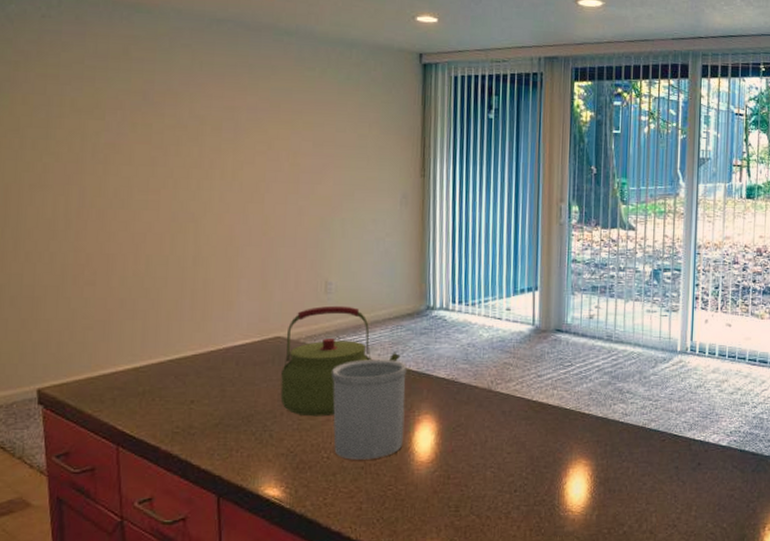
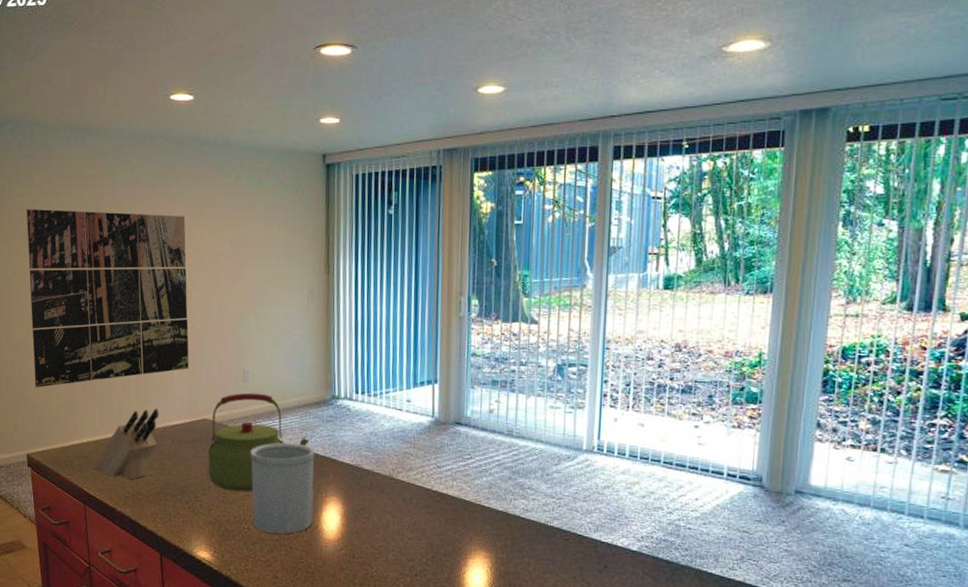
wall art: none [48,93,260,308] -> present [26,209,189,388]
knife block: none [130,327,221,412] -> present [93,409,159,480]

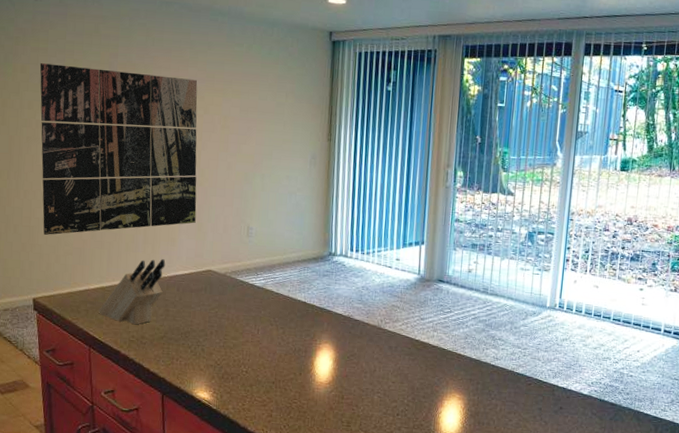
kettle: present [208,392,309,492] -> none [210,247,306,338]
utensil holder: present [250,443,315,534] -> none [251,294,311,377]

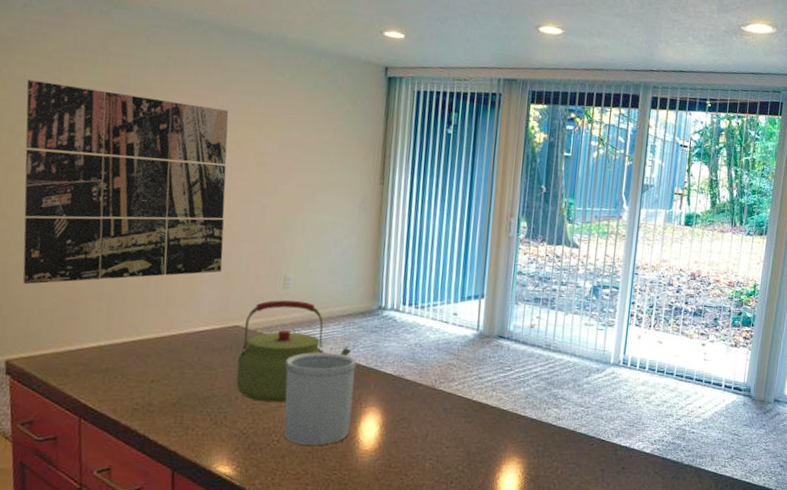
knife block: present [99,259,166,325] -> none [93,313,182,390]
kettle: none [210,247,306,338] -> present [236,300,351,403]
utensil holder: none [251,294,311,377] -> present [284,352,357,445]

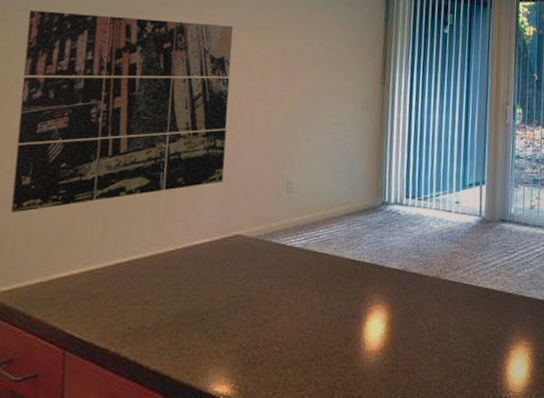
kettle: present [236,300,351,403] -> none [236,203,356,312]
utensil holder: present [284,352,357,445] -> none [286,253,361,353]

